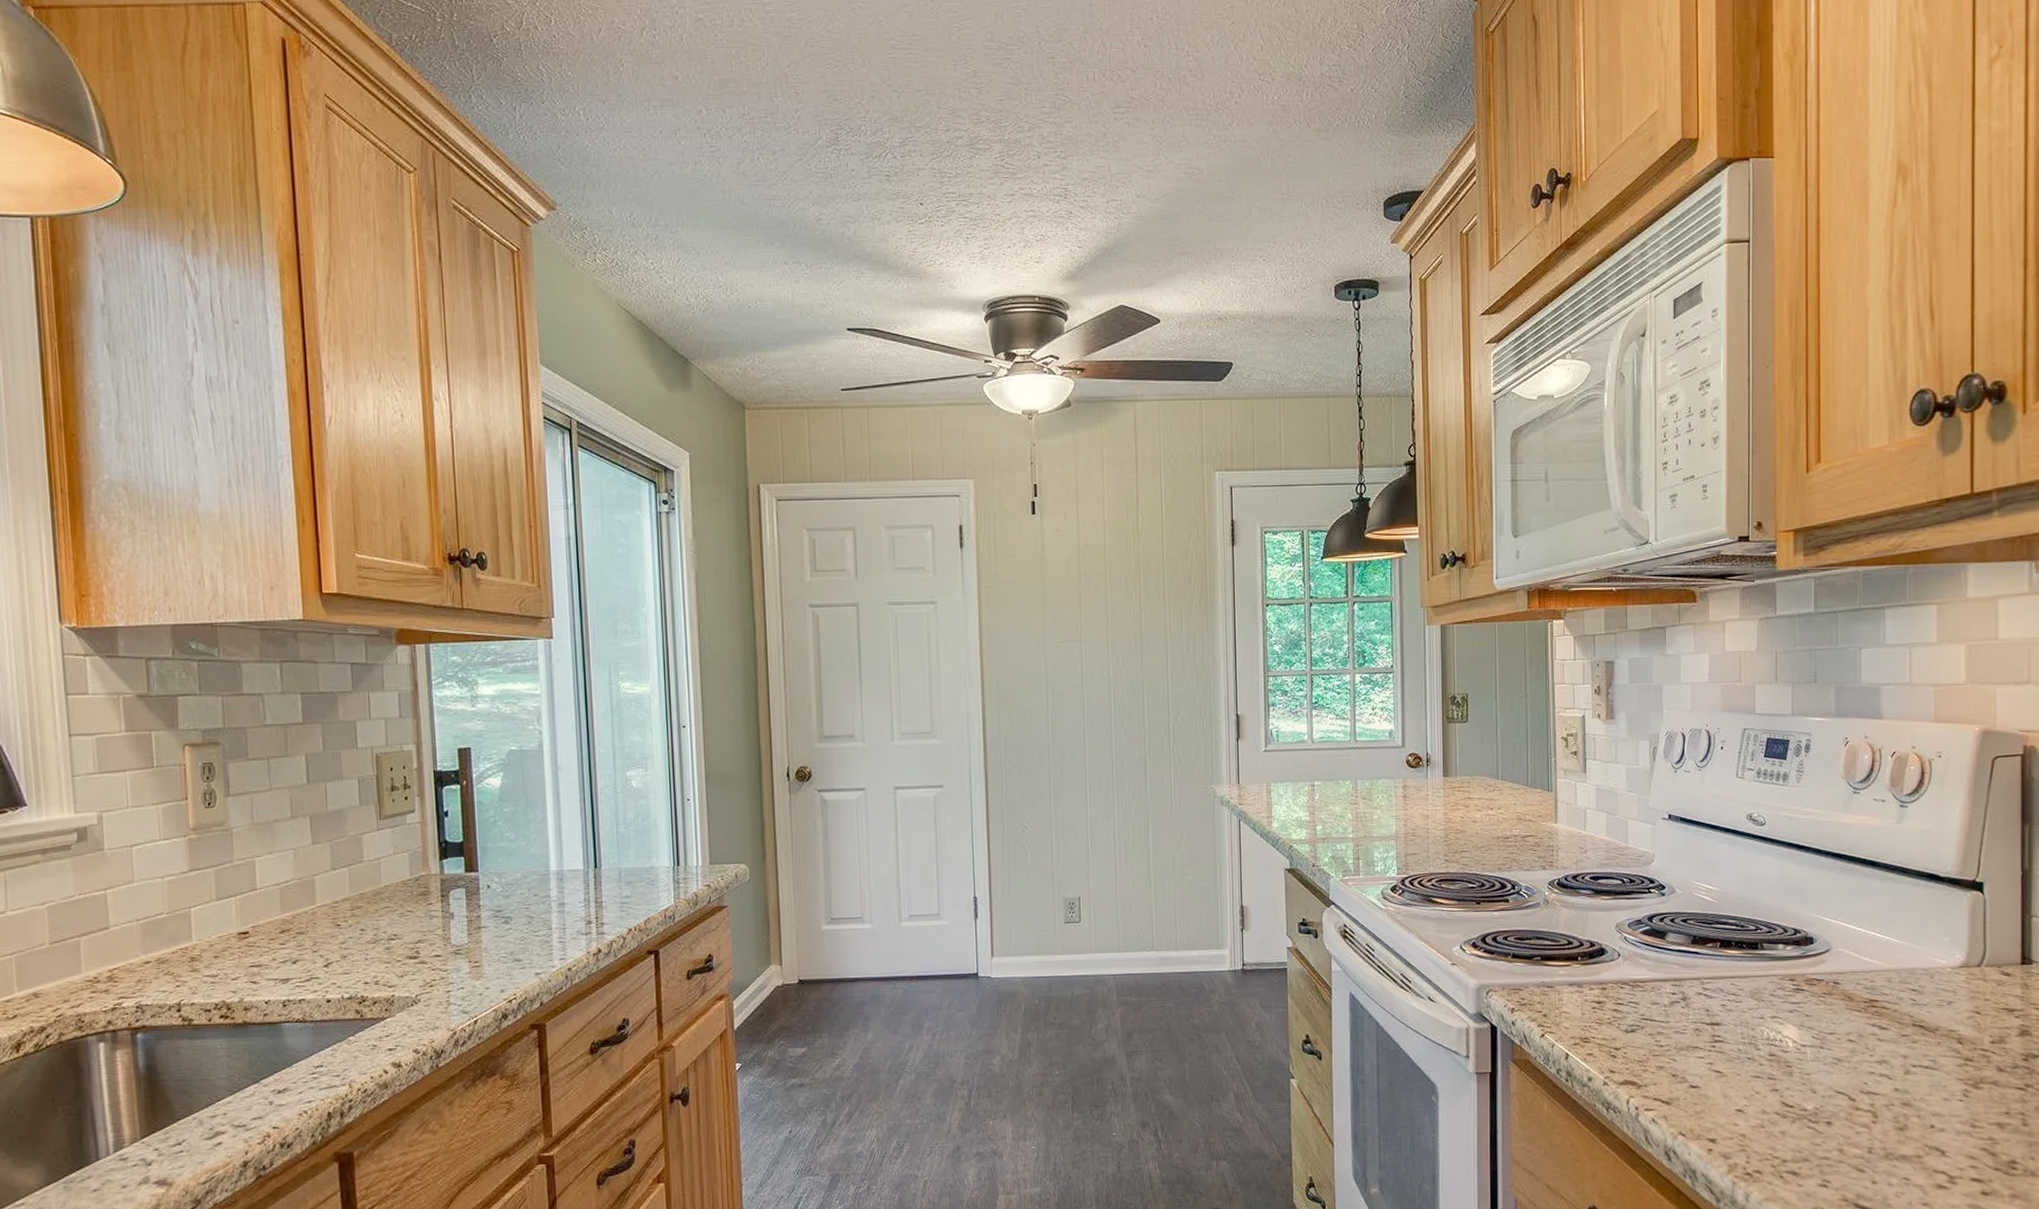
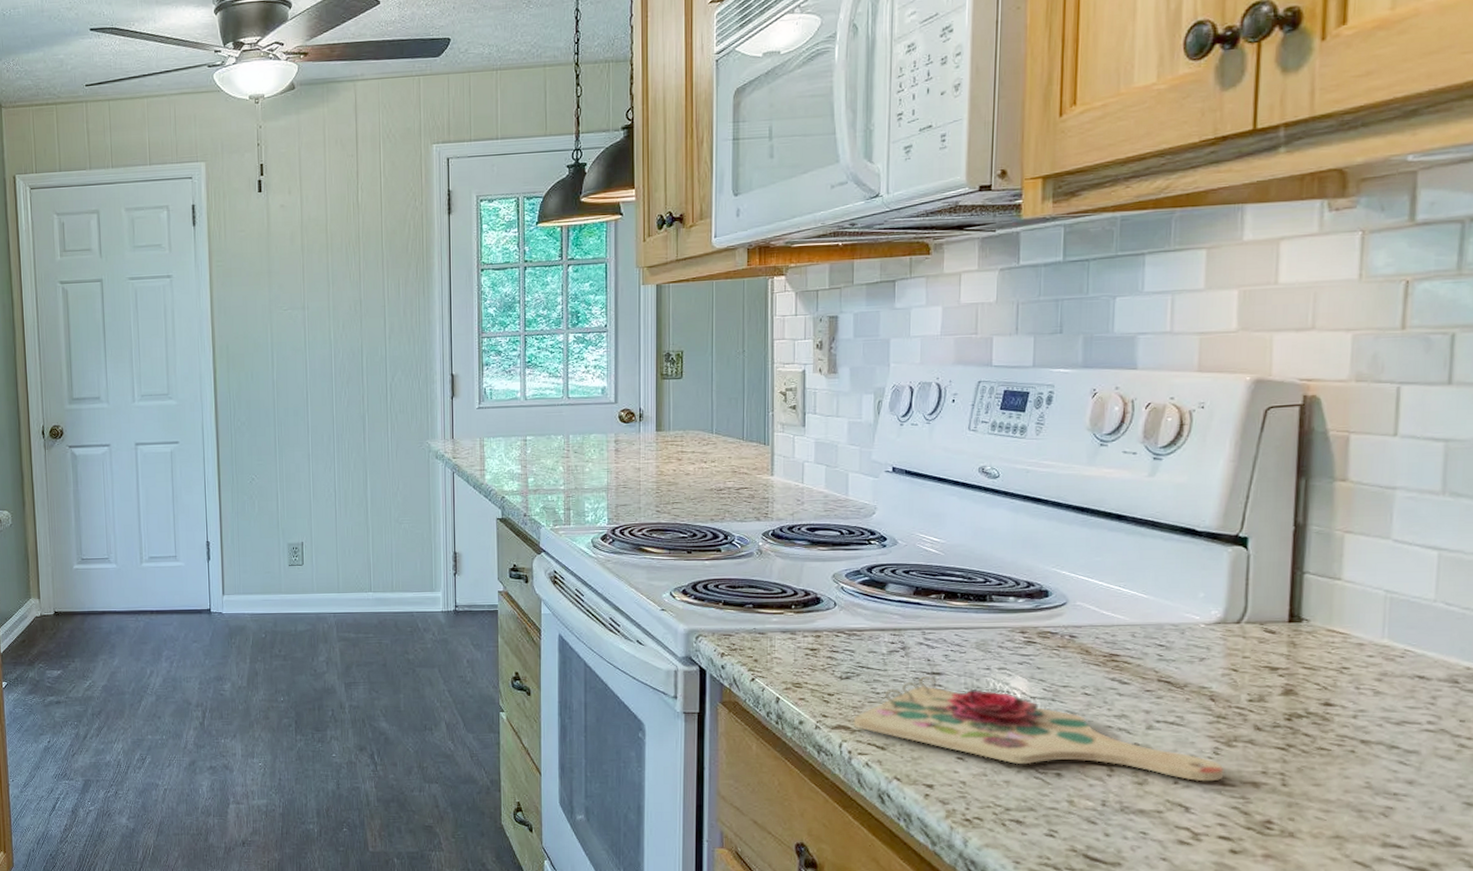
cutting board: none [1639,1027,1973,1125] -> present [853,676,1224,782]

